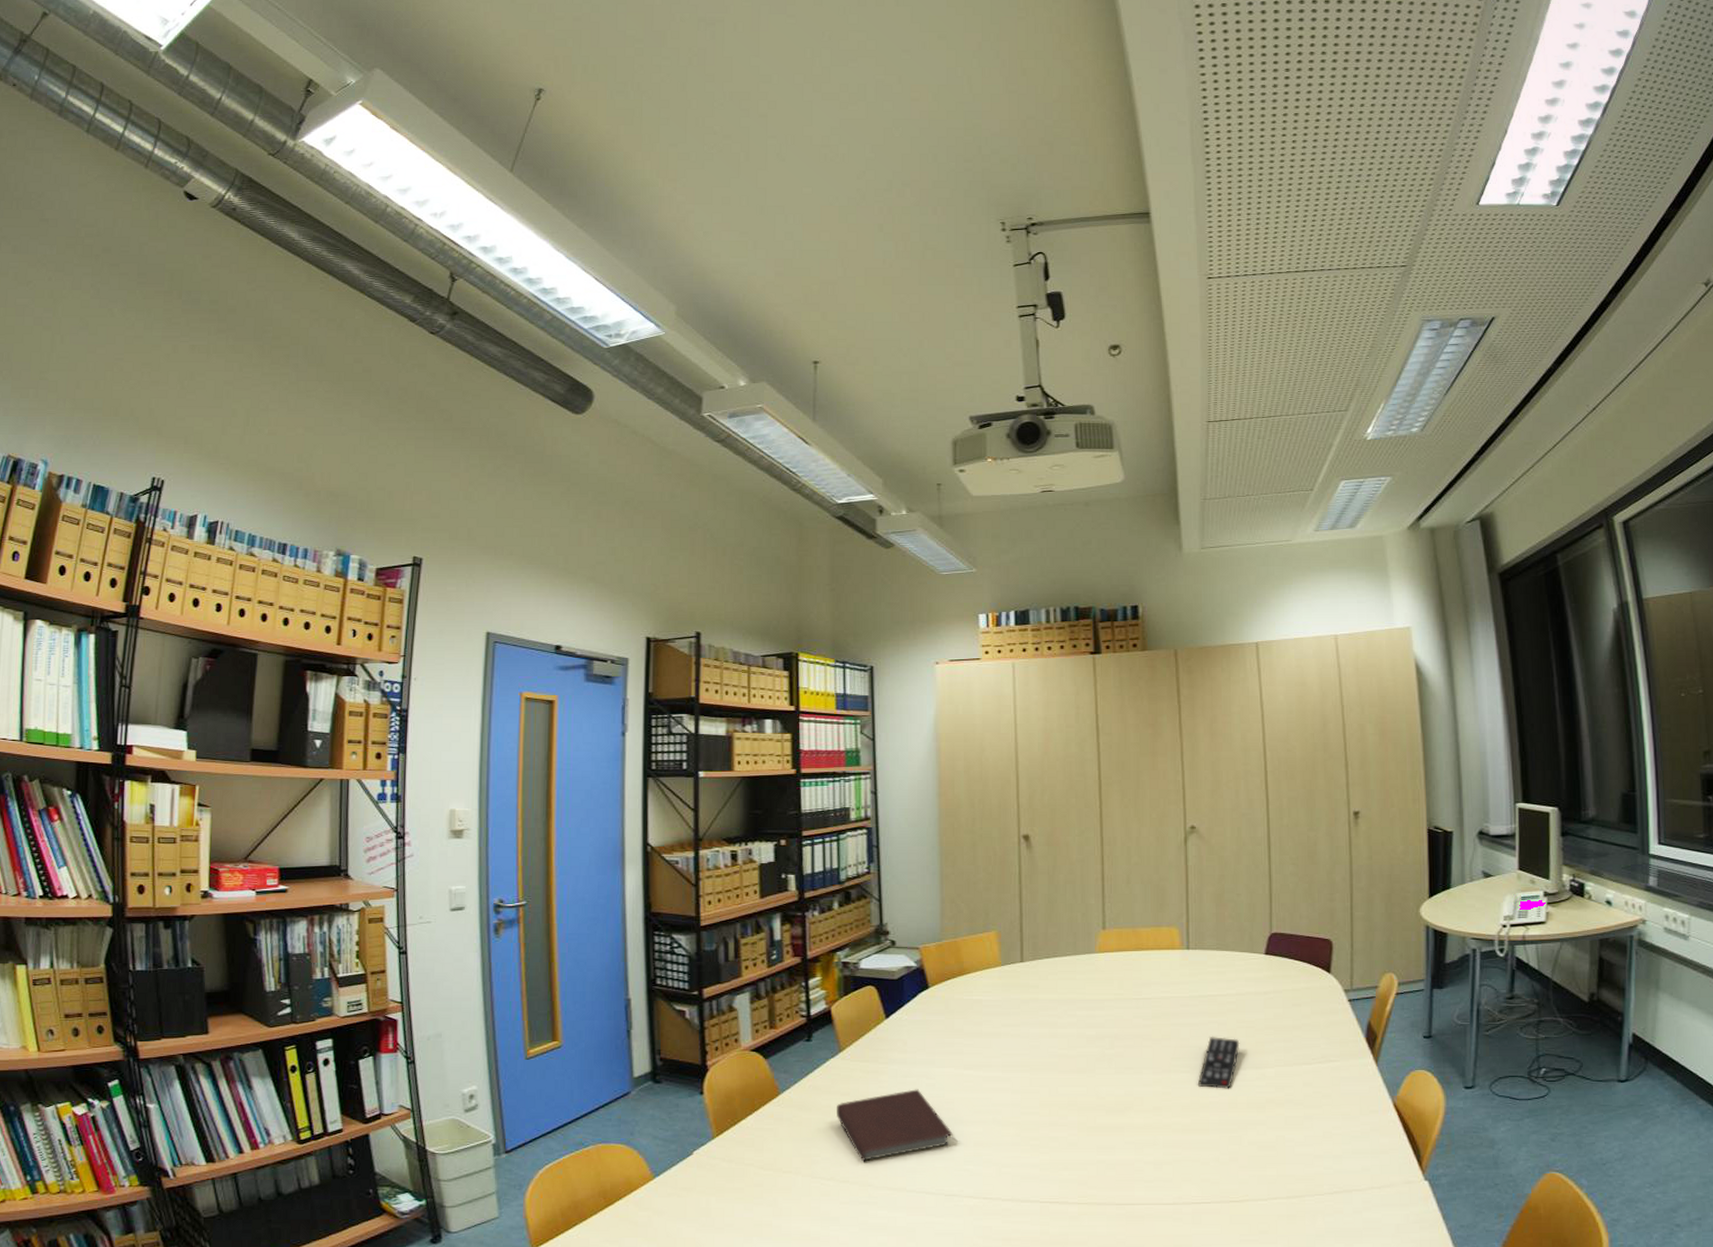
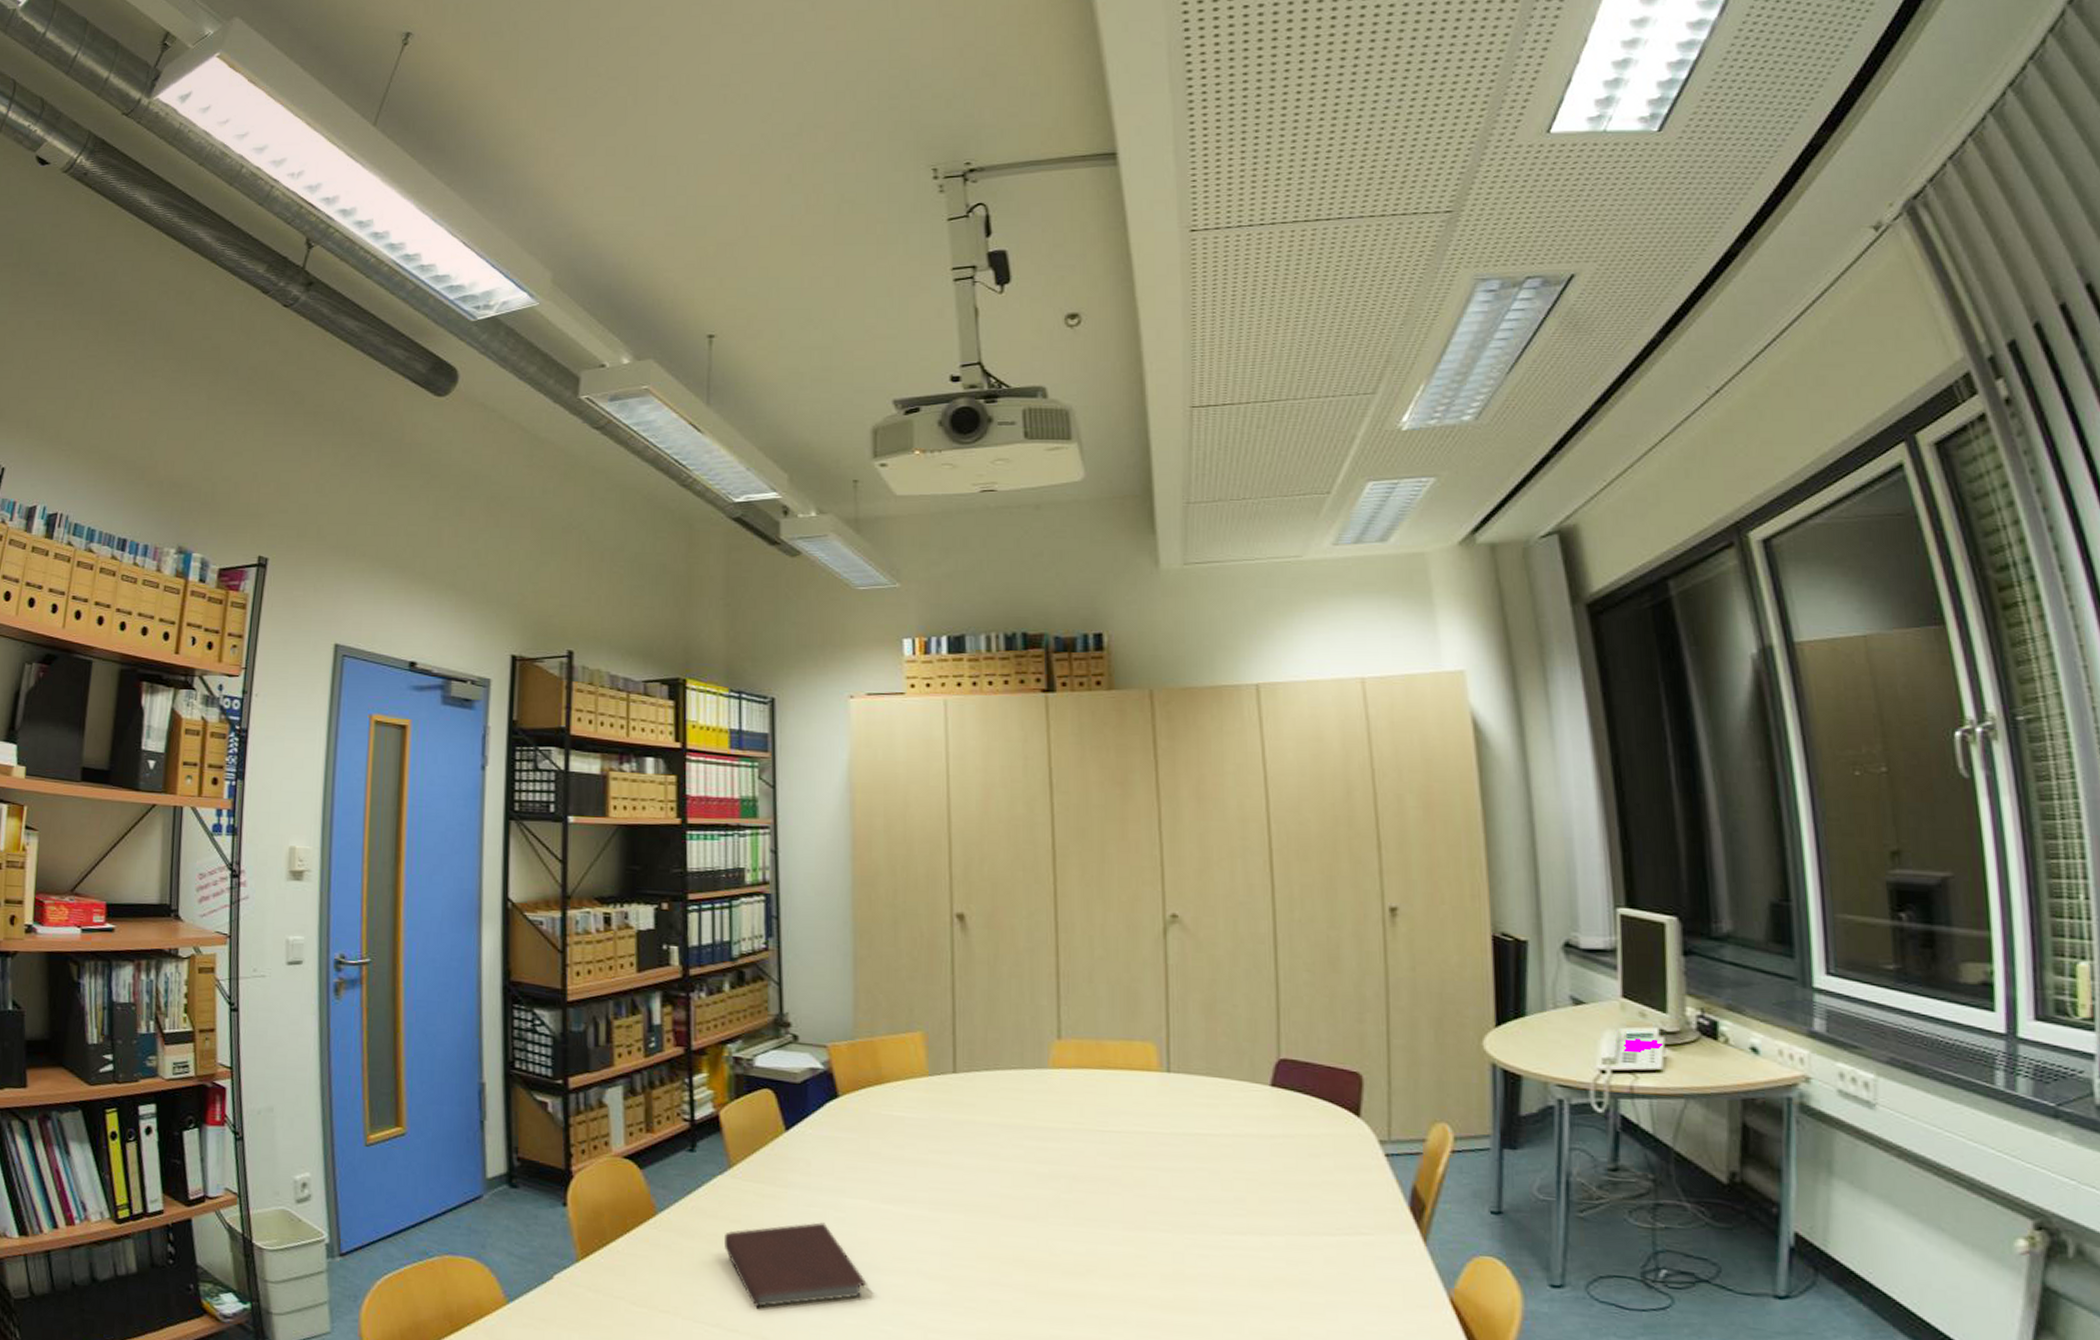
remote control: present [1198,1036,1240,1089] -> none [1183,1186,1238,1259]

